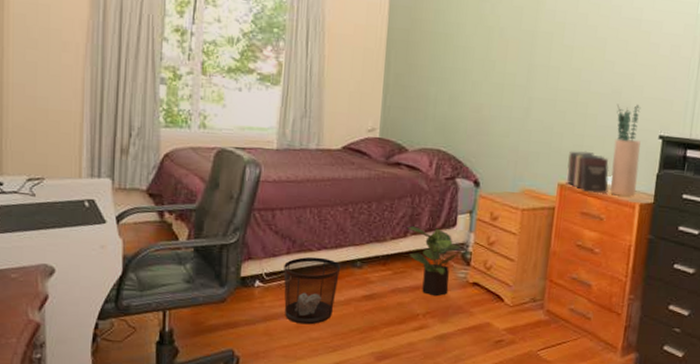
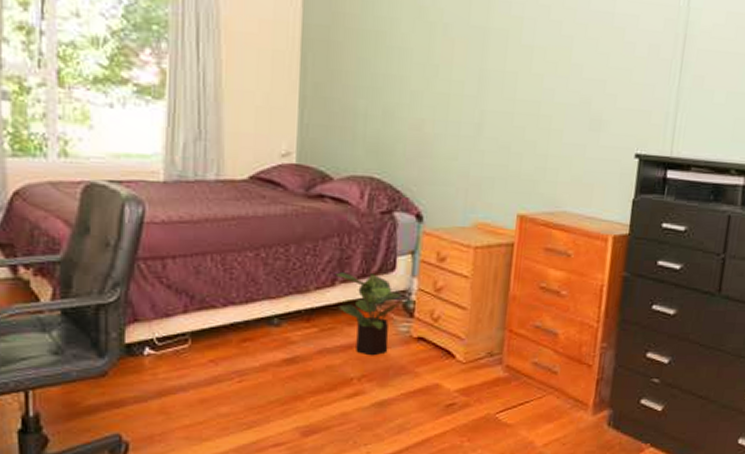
waste bin: present [283,256,341,325] -> none [180,315,254,398]
books: present [566,150,609,194] -> none [527,174,578,226]
vase: present [610,103,641,197] -> none [579,116,614,228]

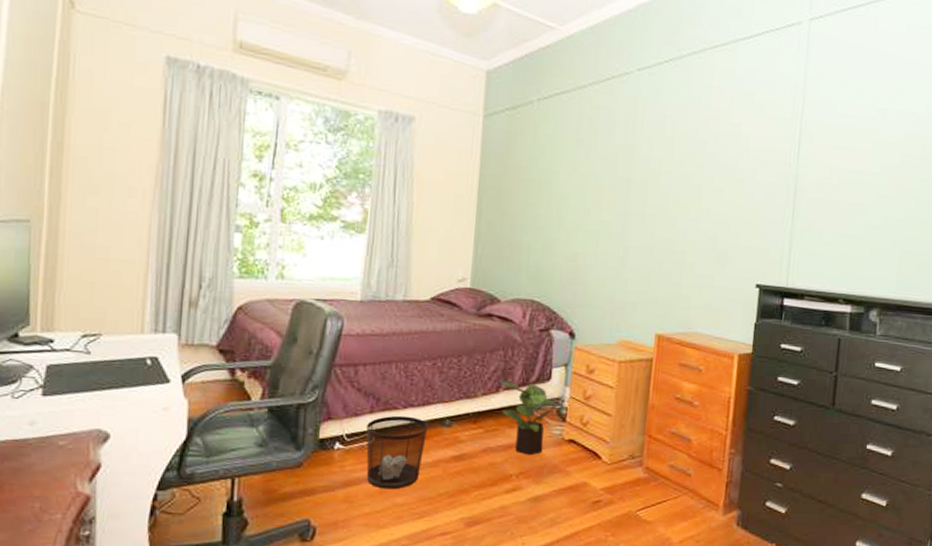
waste bin: none [180,315,254,398] -> present [366,415,429,490]

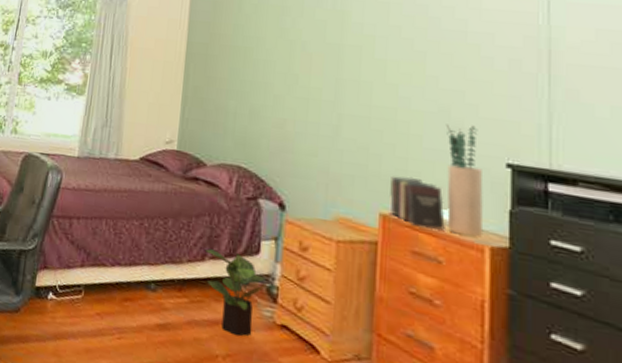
waste bin: present [366,415,429,490] -> none [74,272,135,351]
books: none [663,300,707,345] -> present [389,176,445,231]
vase: none [708,252,738,347] -> present [445,124,484,238]

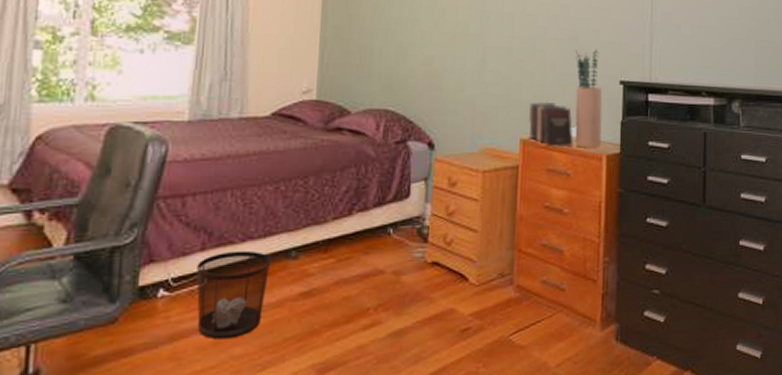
waste bin: none [74,272,135,351] -> present [196,250,272,340]
potted plant: present [204,248,268,336] -> none [351,200,419,284]

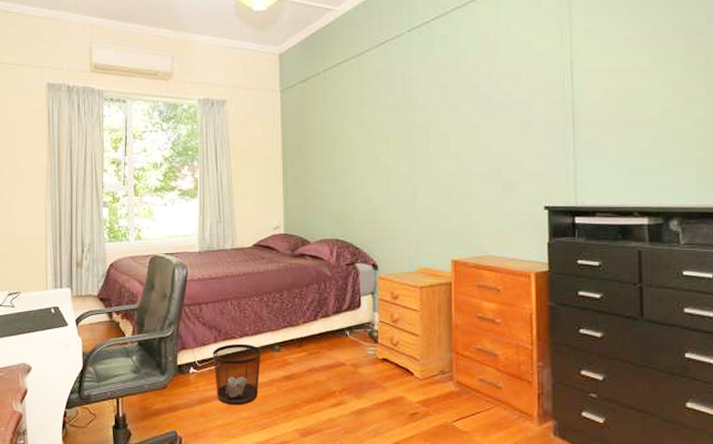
books: present [528,101,573,148] -> none [458,227,501,267]
vase: present [575,49,603,148] -> none [498,179,530,267]

